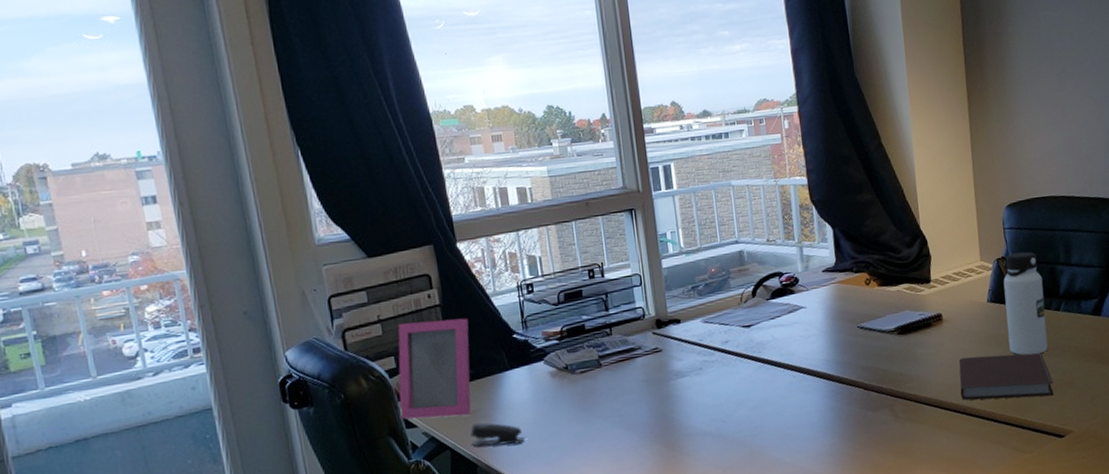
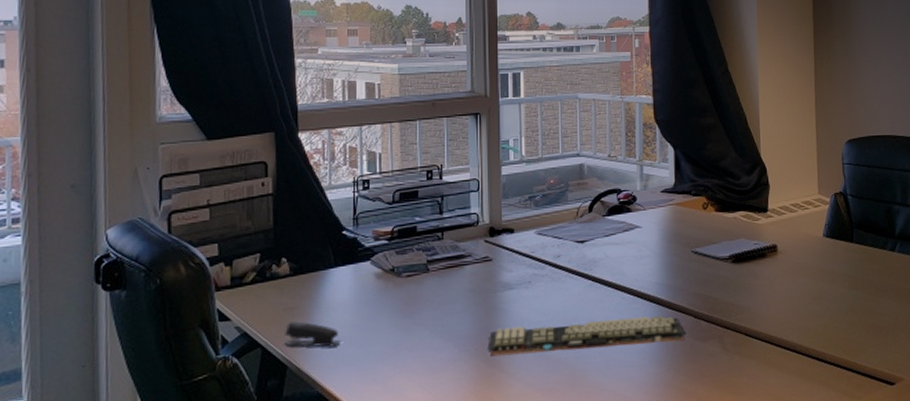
picture frame: present [398,318,471,420] -> none [214,209,300,312]
keyboard: none [665,390,858,441] -> present [487,315,686,357]
notebook: present [959,352,1054,401] -> none [791,291,886,340]
water bottle: present [1003,251,1048,355] -> none [840,188,882,295]

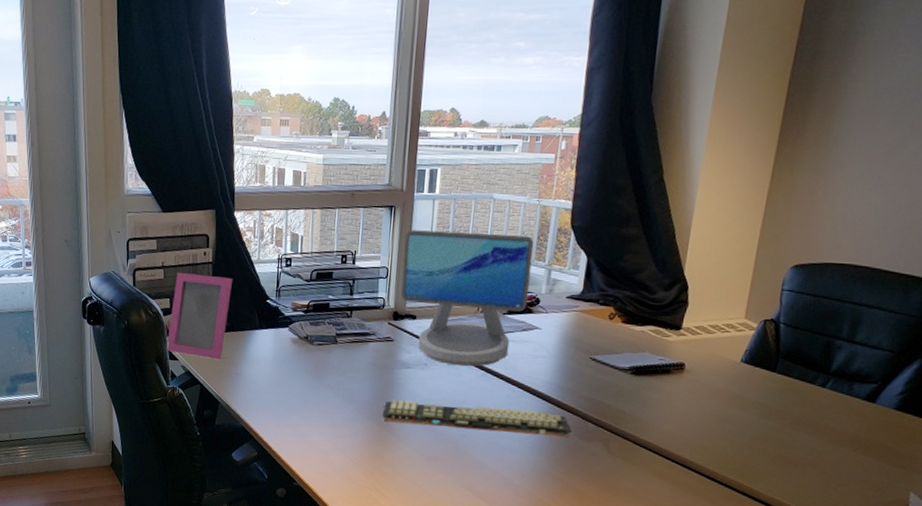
picture frame: none [214,209,300,312] -> present [166,273,233,359]
stapler: present [284,321,341,347] -> none [218,368,261,393]
computer monitor: none [494,133,625,279] -> present [401,230,534,367]

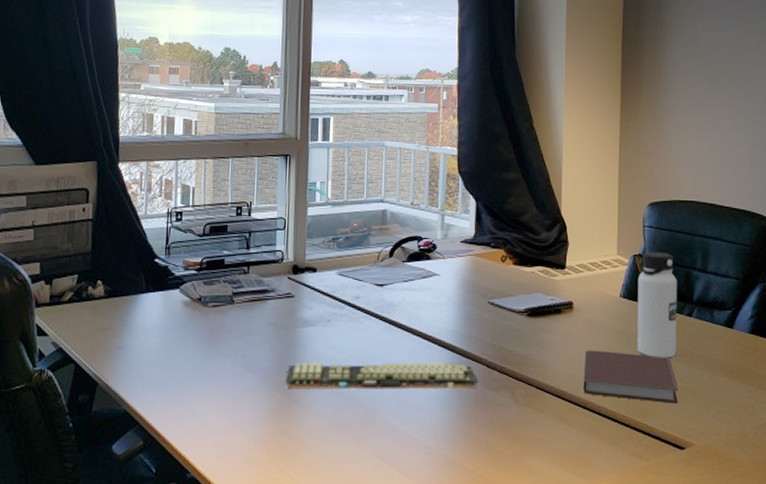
picture frame: present [166,273,233,359] -> none [33,232,117,331]
computer monitor: present [401,230,534,367] -> none [299,178,426,320]
notebook: none [684,411,796,472] -> present [583,350,679,404]
water bottle: none [752,317,814,427] -> present [637,251,677,358]

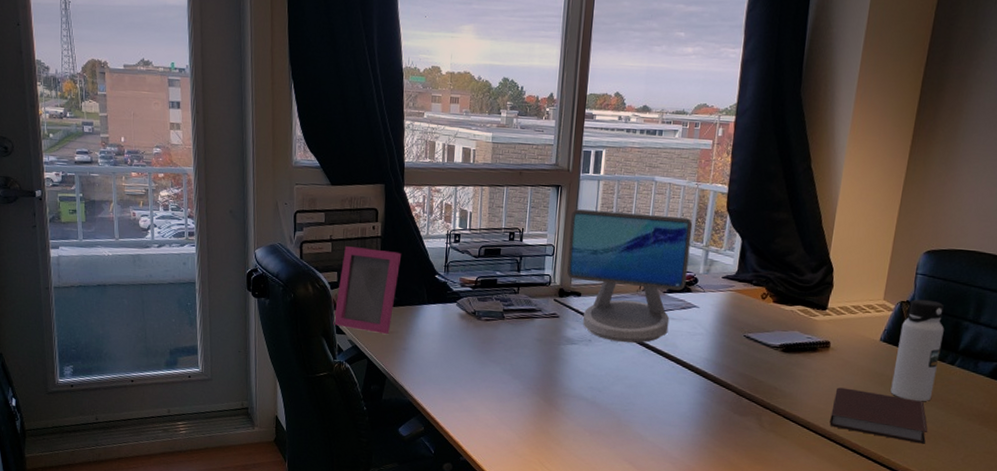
picture frame: none [33,232,117,331] -> present [333,246,402,334]
keyboard: present [285,362,479,389] -> none [547,375,727,412]
computer monitor: none [299,178,426,320] -> present [566,209,693,343]

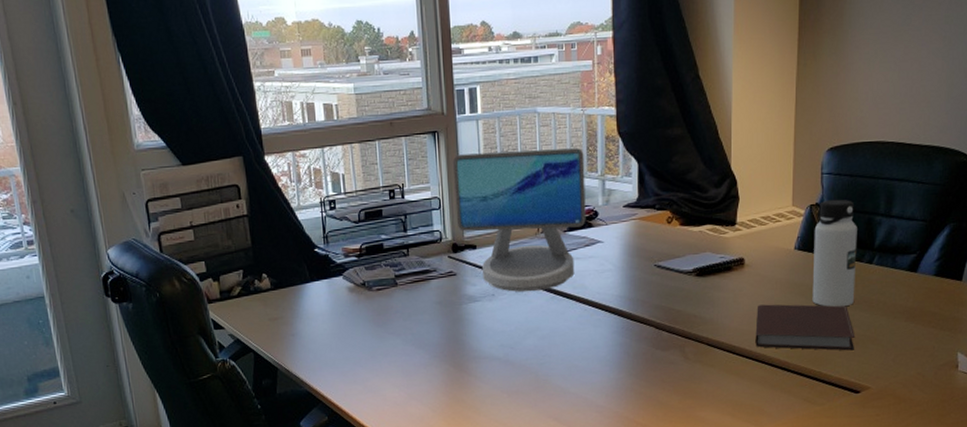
picture frame: present [333,246,402,334] -> none [208,229,274,322]

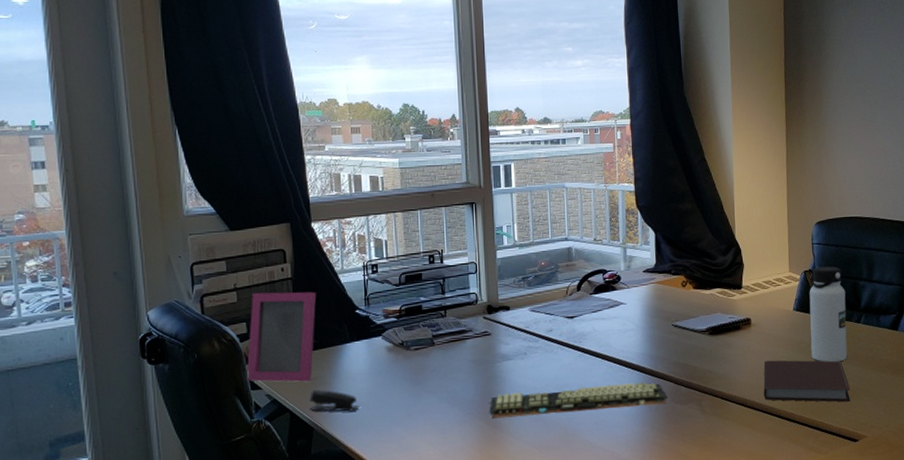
picture frame: none [208,229,274,322] -> present [246,291,317,382]
stapler: none [272,329,322,352] -> present [309,389,359,412]
computer monitor: present [453,148,586,292] -> none [489,219,610,351]
keyboard: none [455,326,648,362] -> present [489,382,668,419]

